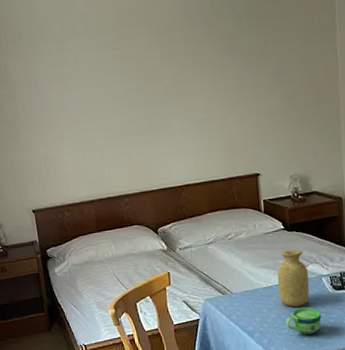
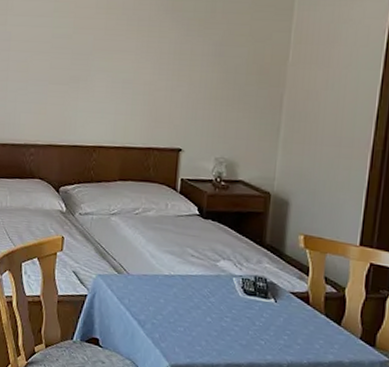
vase: present [277,249,310,307] -> none [180,238,219,305]
cup: present [286,307,322,335] -> none [183,306,226,339]

